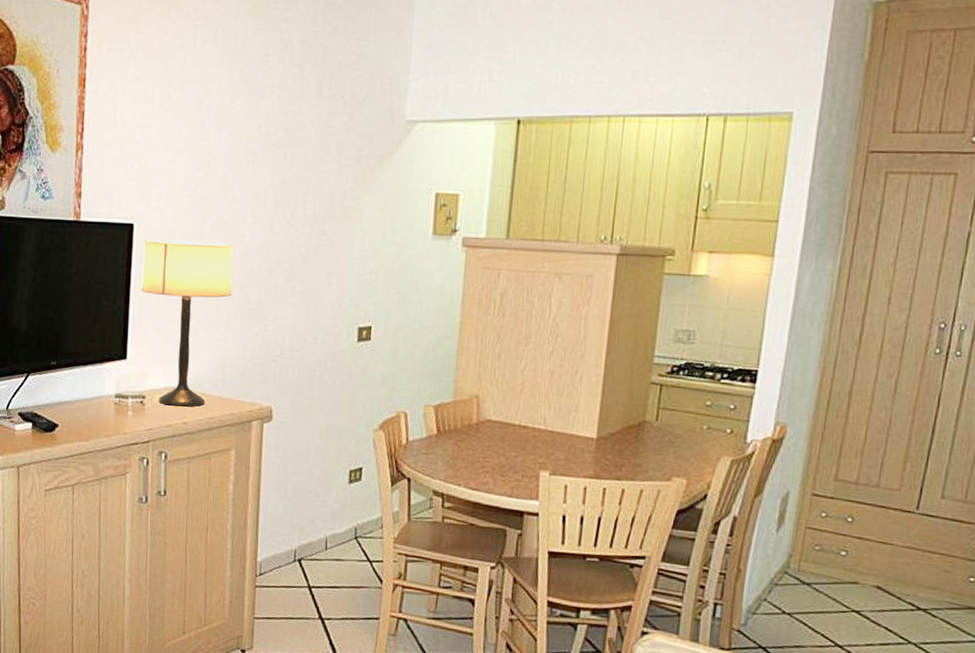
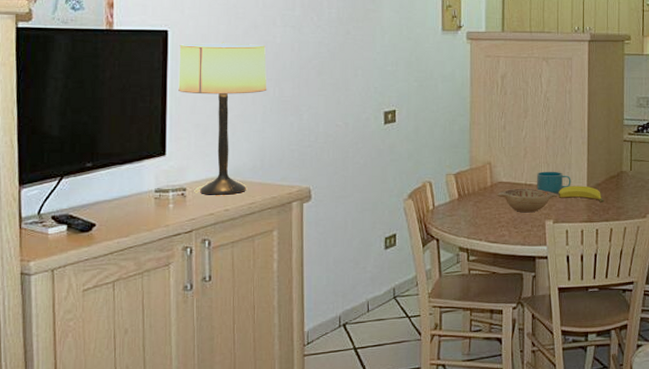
decorative bowl: none [483,429,560,460] -> present [497,188,559,213]
cup: none [532,412,578,442] -> present [536,171,571,195]
fruit: none [558,432,618,457] -> present [558,186,604,203]

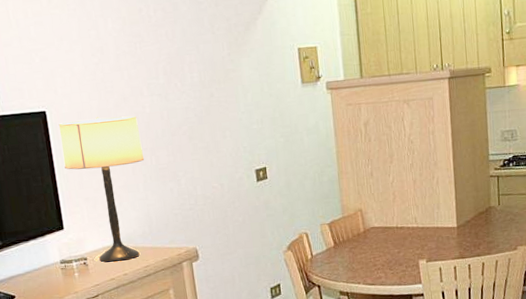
decorative bowl: present [497,188,559,213] -> none [370,231,430,255]
cup: present [536,171,571,195] -> none [406,212,441,235]
fruit: present [558,186,604,203] -> none [429,224,475,239]

